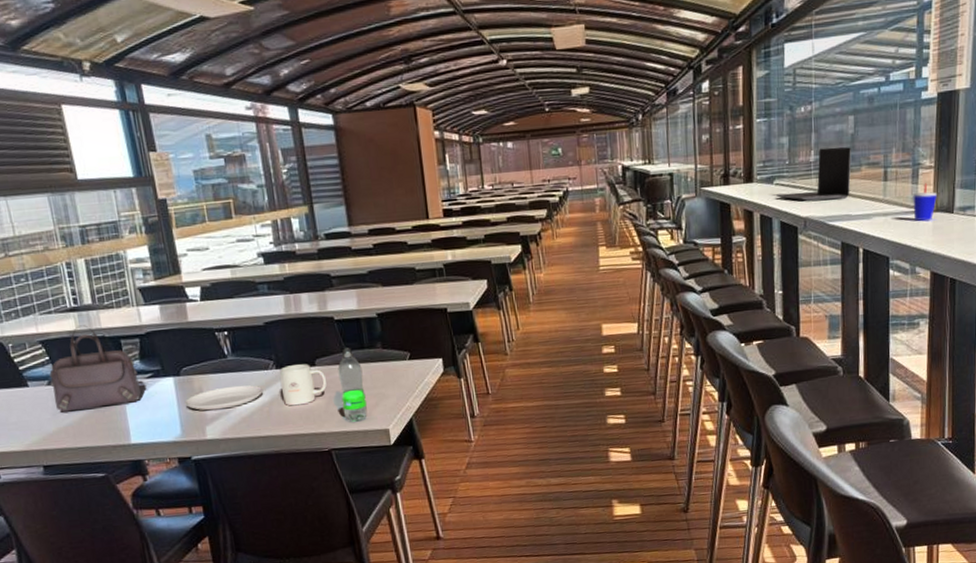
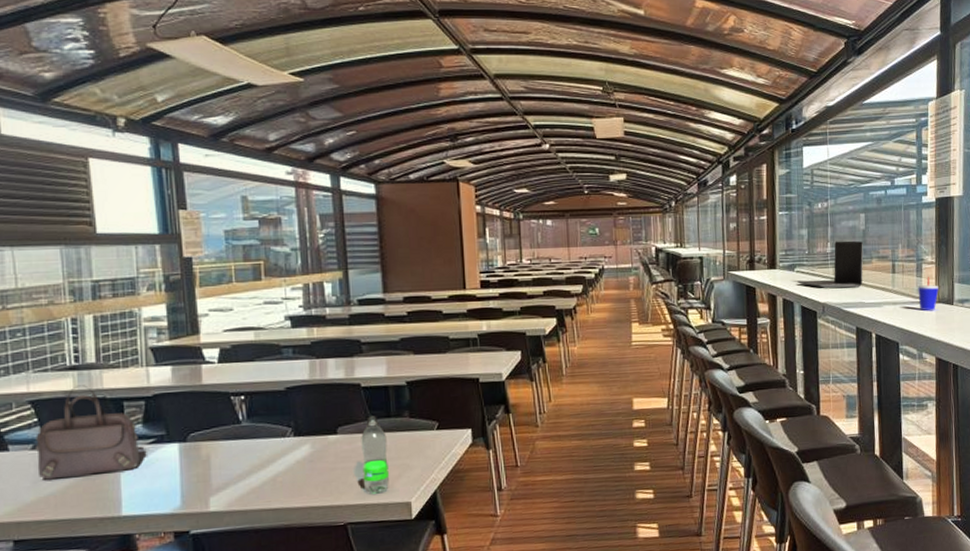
plate: present [184,385,264,411] -> none [188,453,278,481]
mug: present [279,364,327,406] -> none [297,432,349,477]

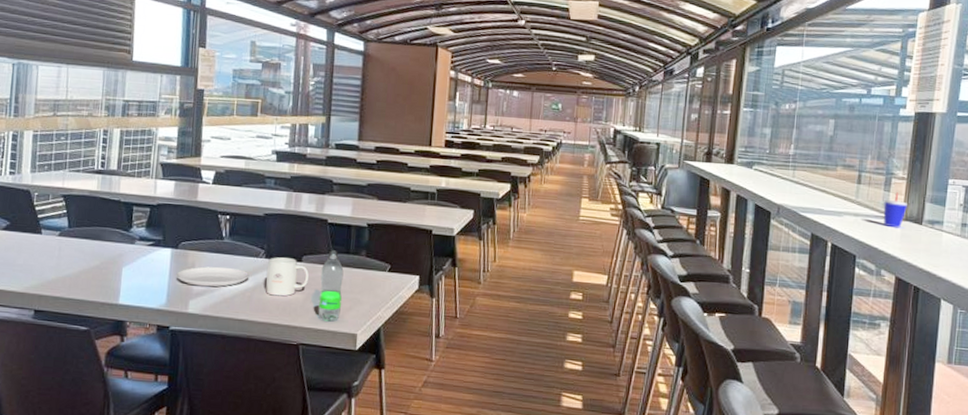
handbag: present [35,385,139,480] -> none [60,187,141,266]
plate: none [188,453,278,481] -> present [176,266,250,287]
mug: none [297,432,349,477] -> present [265,257,310,297]
laptop computer: present [797,240,864,289] -> none [754,144,829,194]

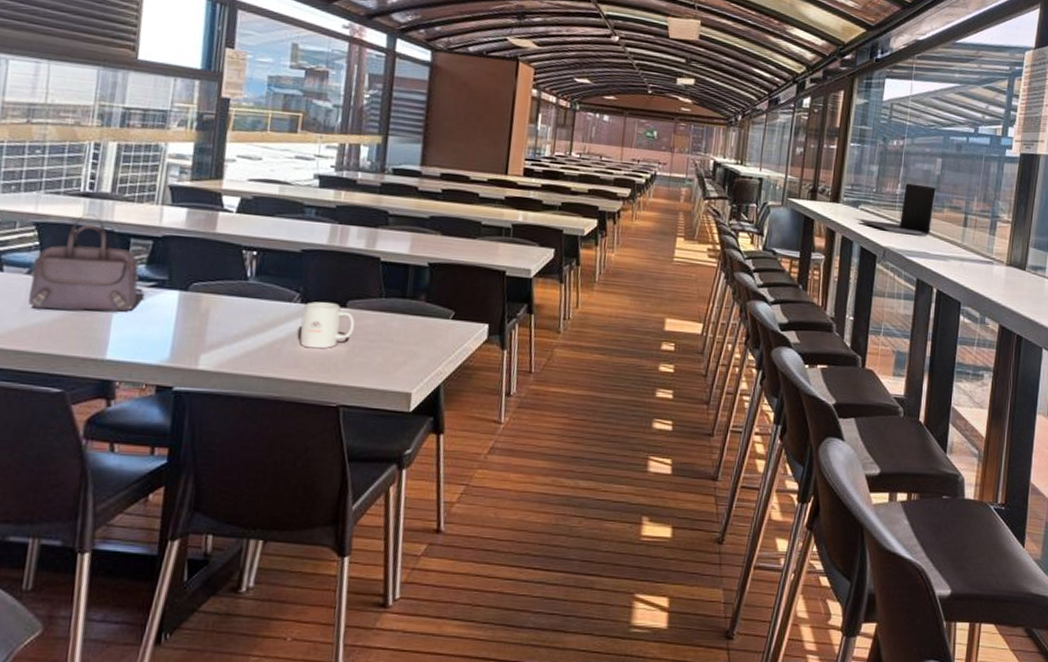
handbag: none [60,187,141,266] -> present [27,213,139,313]
plate: present [176,266,250,287] -> none [184,313,280,338]
bottle: present [318,250,344,322] -> none [364,294,398,379]
laptop computer: none [754,144,829,194] -> present [860,183,936,236]
beverage cup: present [883,192,907,228] -> none [988,236,1012,274]

